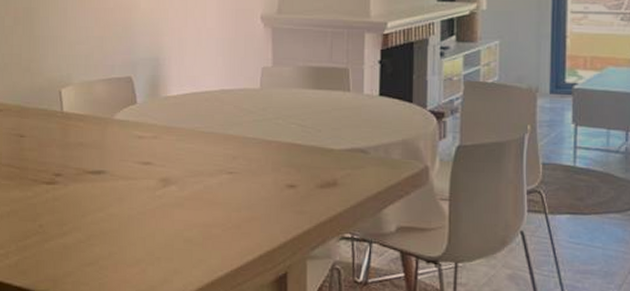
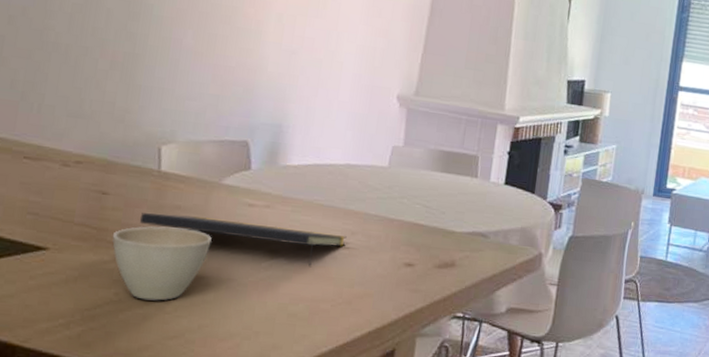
cup: none [32,162,111,231] -> present [112,226,212,301]
notepad: none [51,151,229,194] -> present [139,213,347,268]

